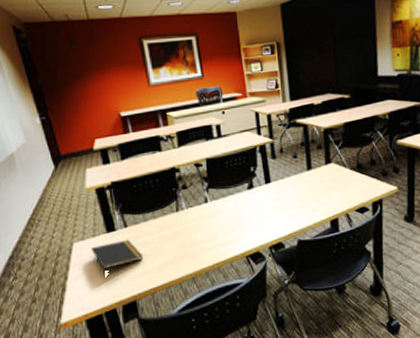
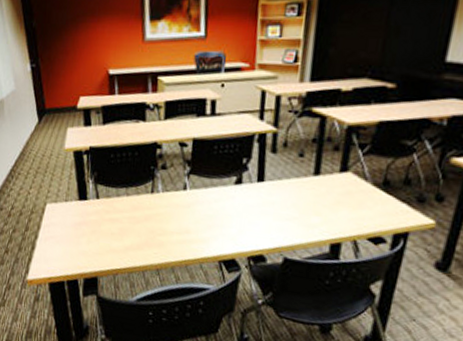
notepad: present [91,239,144,271] -> none [62,211,111,239]

